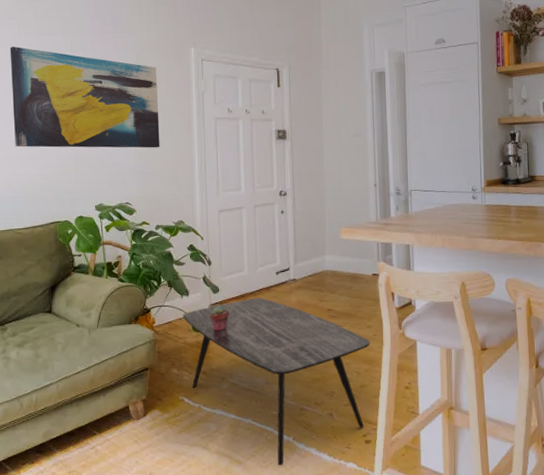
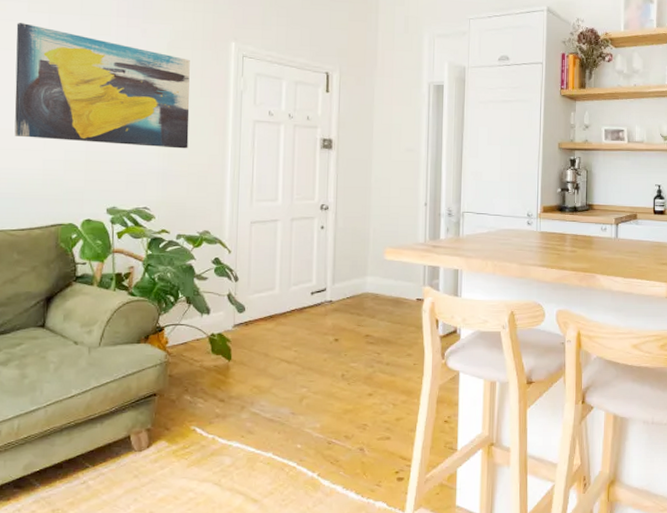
coffee table: present [182,297,370,466] -> none [201,319,410,504]
potted succulent: present [209,305,230,332] -> none [232,326,256,355]

